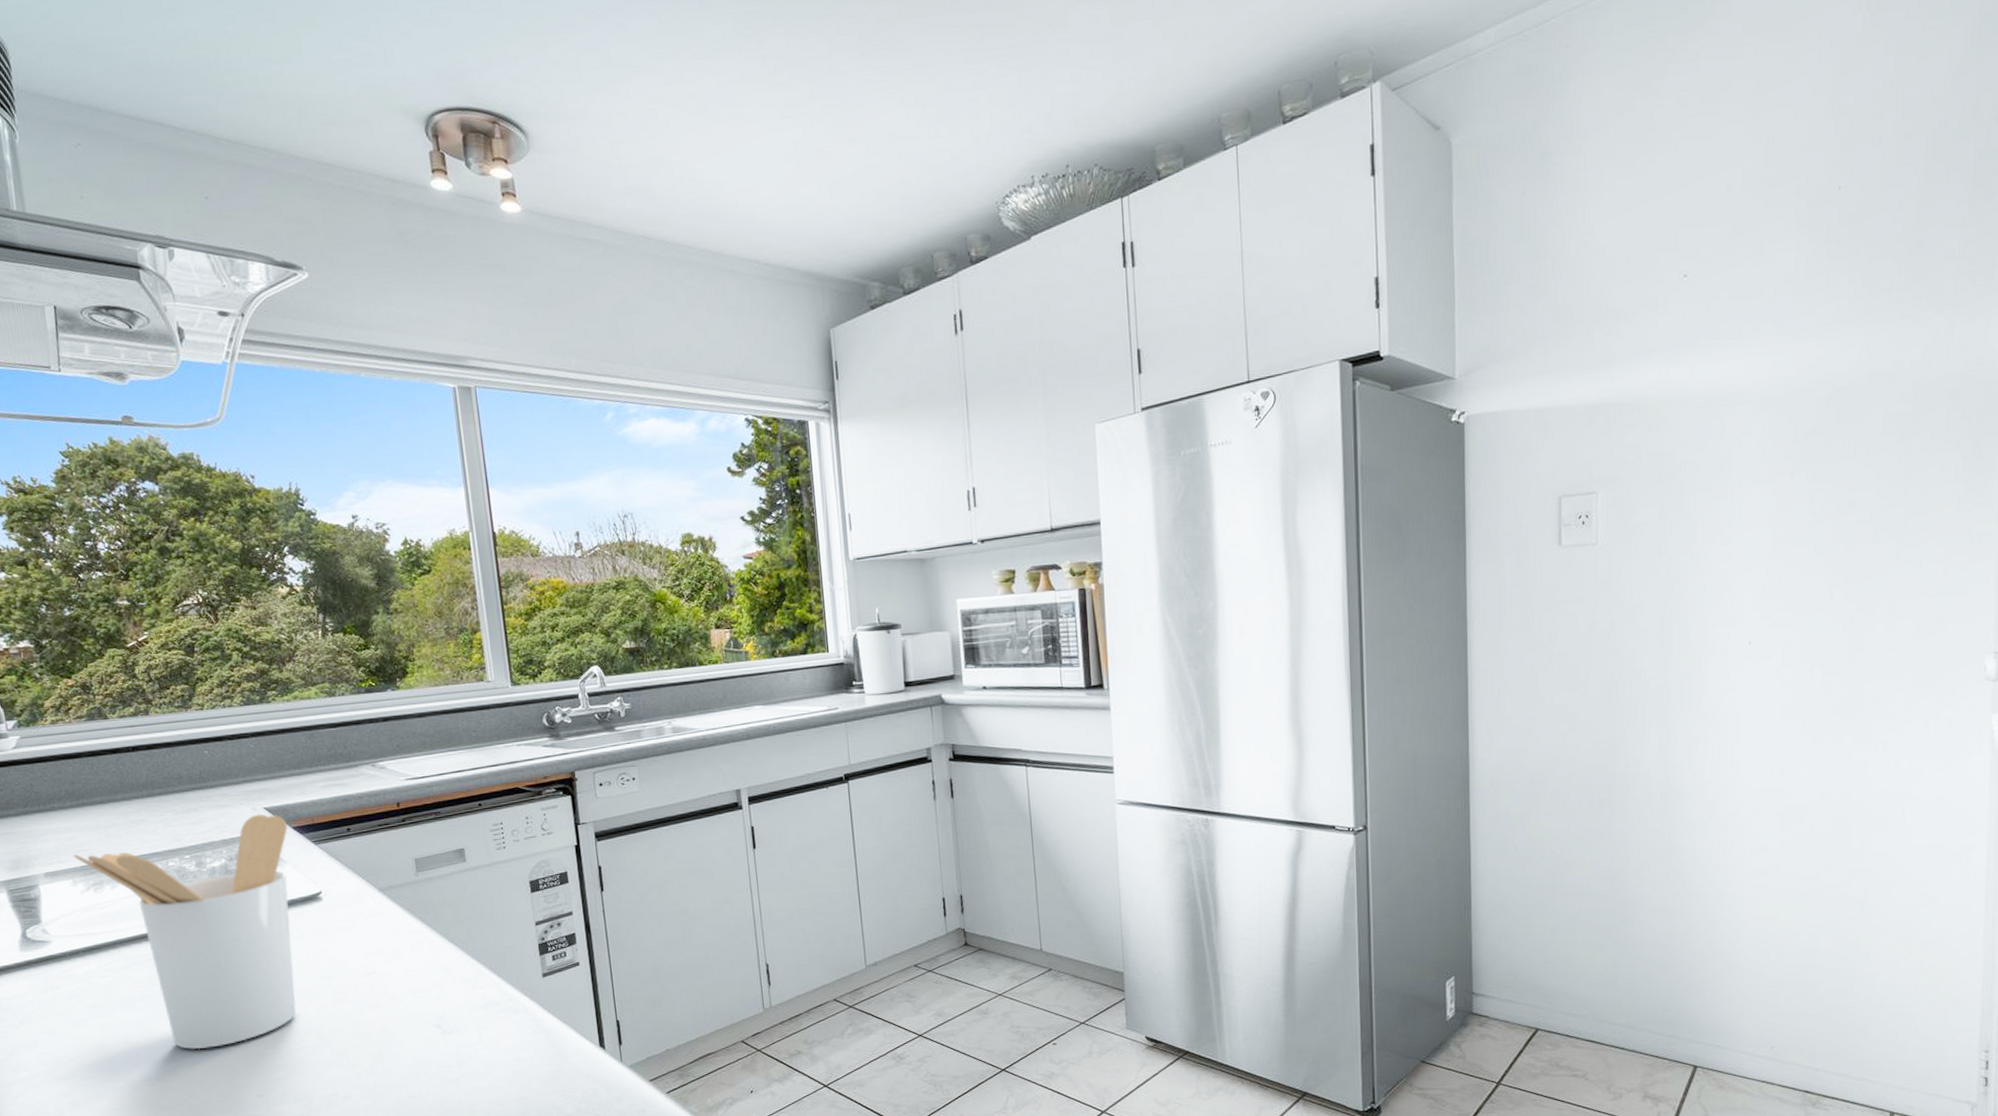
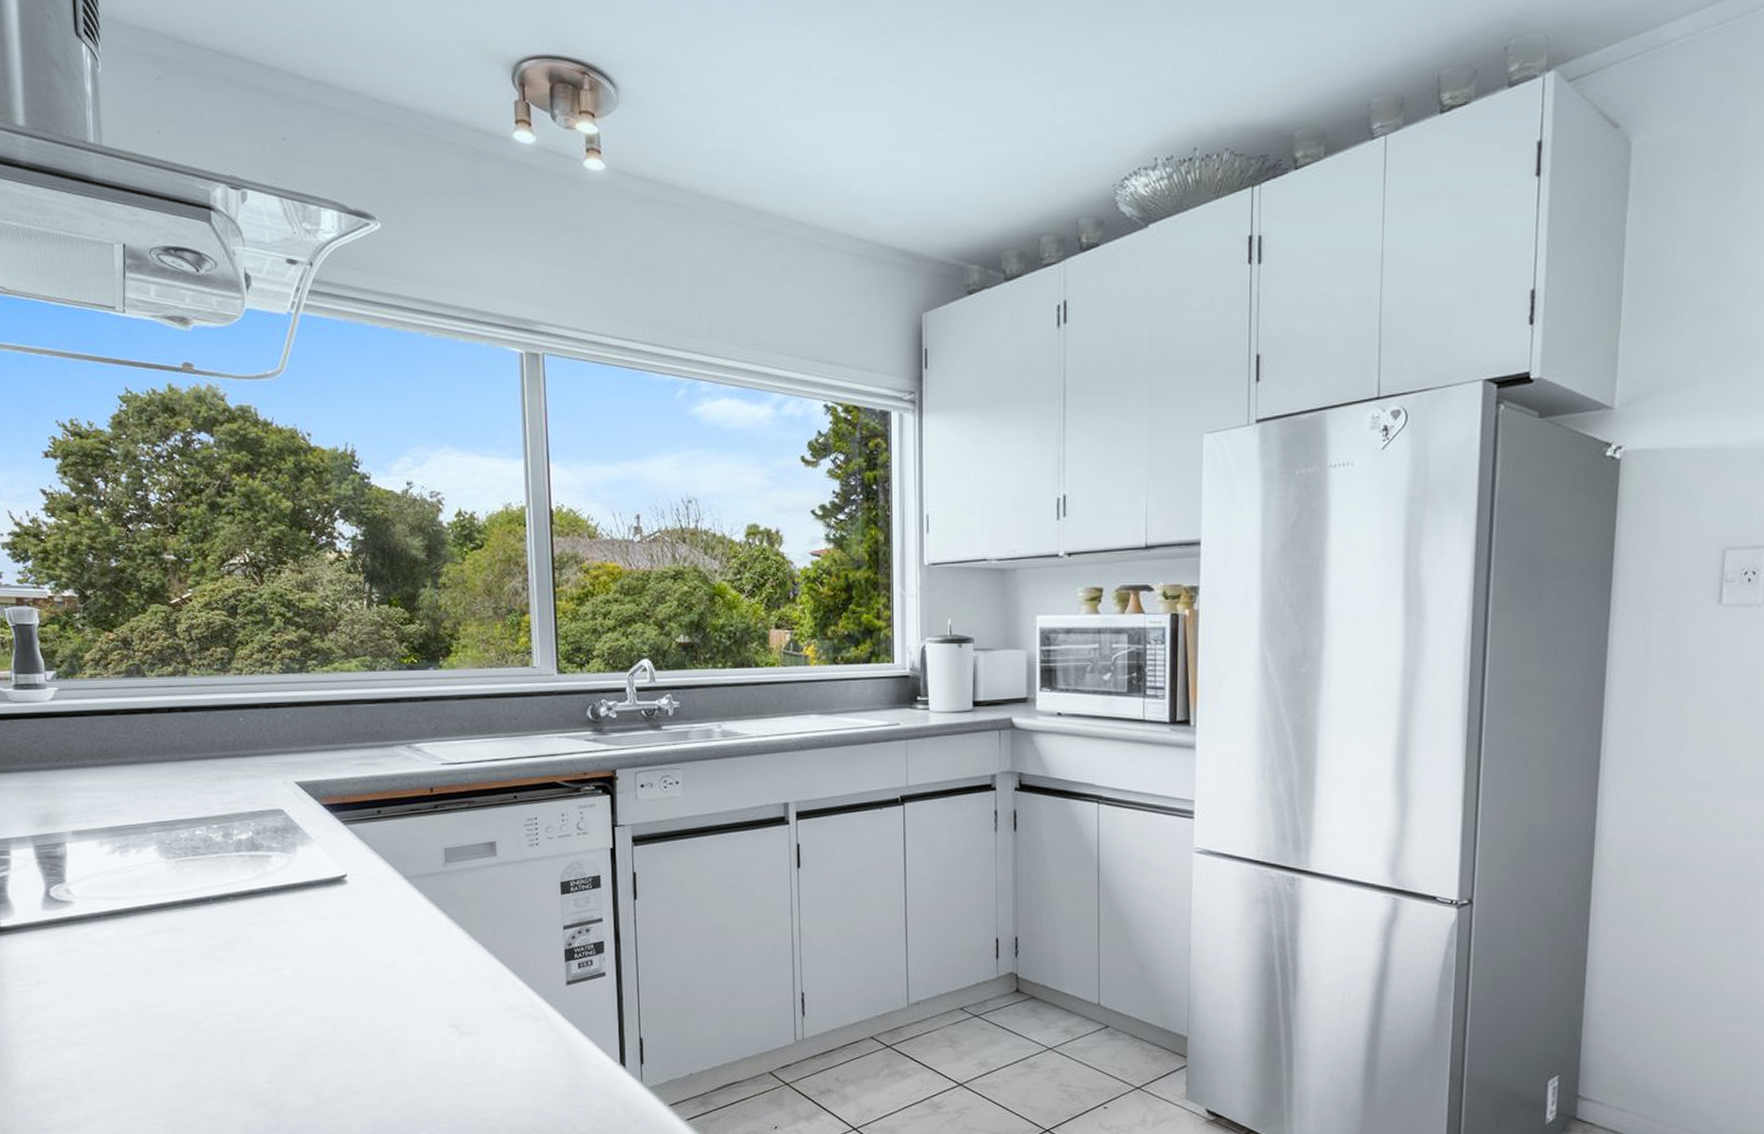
utensil holder: present [73,814,296,1050] -> none [101,788,318,1028]

